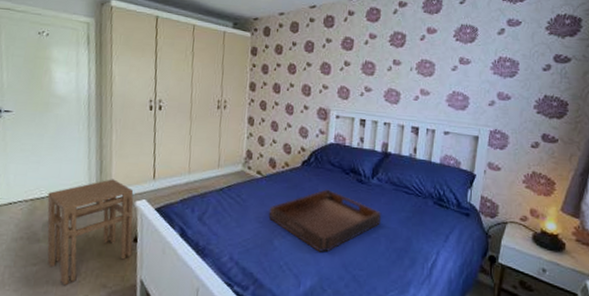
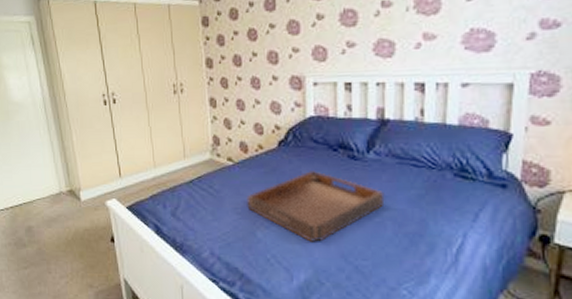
stool: present [47,179,134,286] -> none [24,181,111,287]

